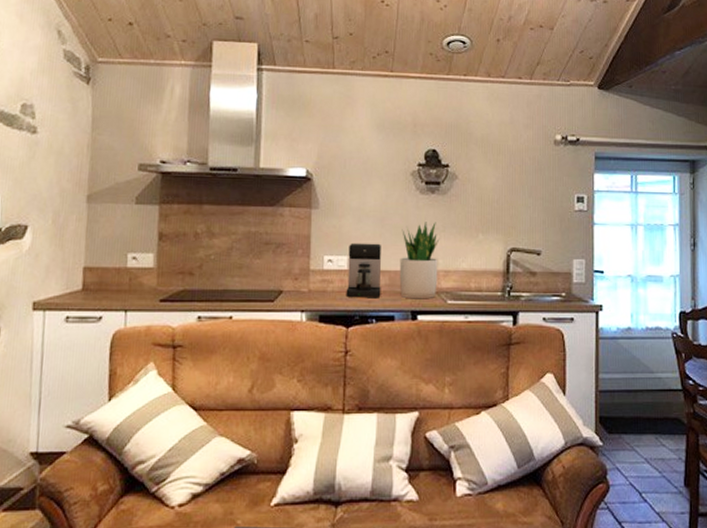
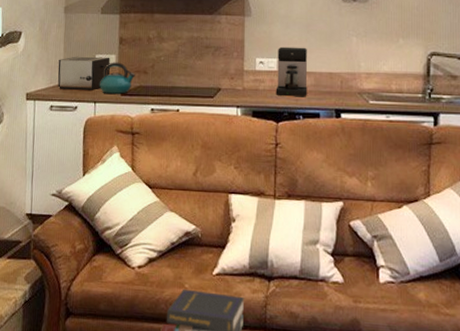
toaster: none [76,255,147,298] -> present [58,56,110,91]
kettle: none [132,262,178,301] -> present [100,62,135,95]
planter: present [399,222,440,299] -> none [324,27,362,99]

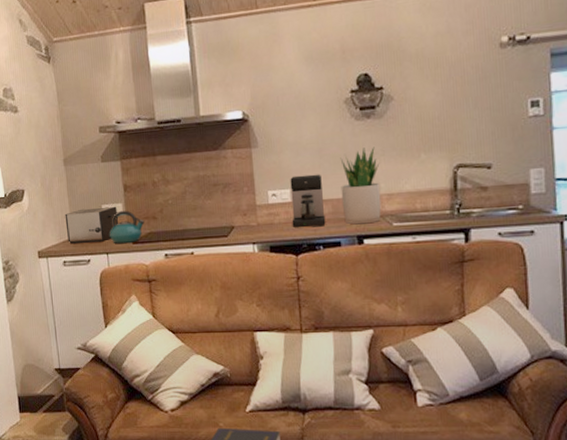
planter: none [324,27,362,99] -> present [340,147,382,225]

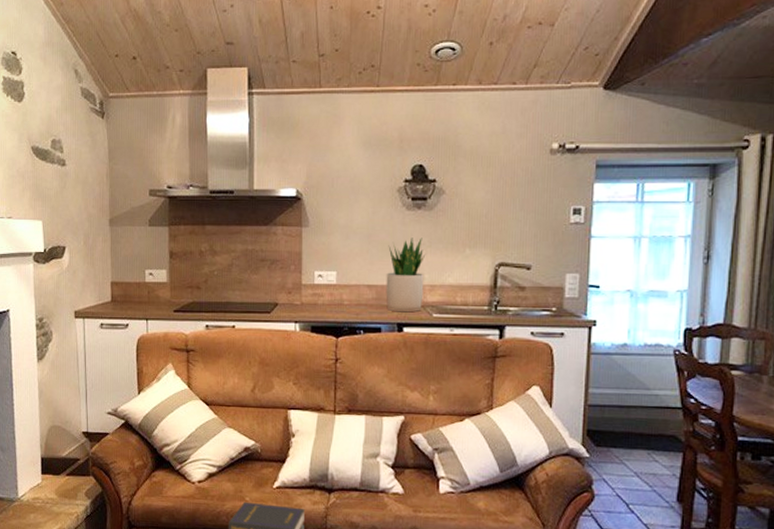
toaster: present [65,206,118,245] -> none [106,271,161,308]
kettle: present [109,210,145,244] -> none [151,277,188,311]
coffee maker: present [290,174,326,228] -> none [335,259,369,311]

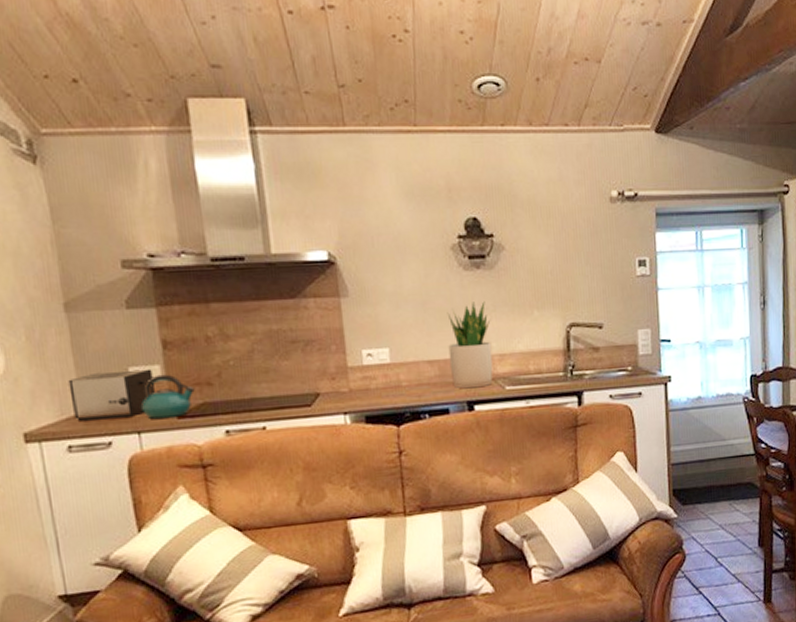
toaster: none [106,271,161,308] -> present [68,368,155,423]
kettle: none [151,277,188,311] -> present [141,374,195,420]

